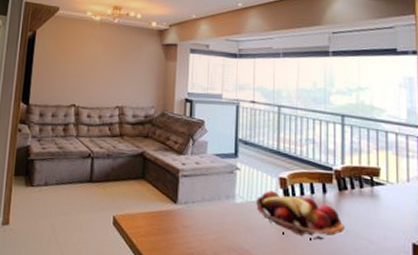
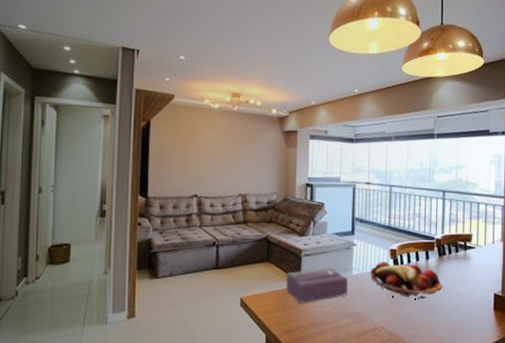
tissue box: none [162,191,230,230] -> present [286,267,348,303]

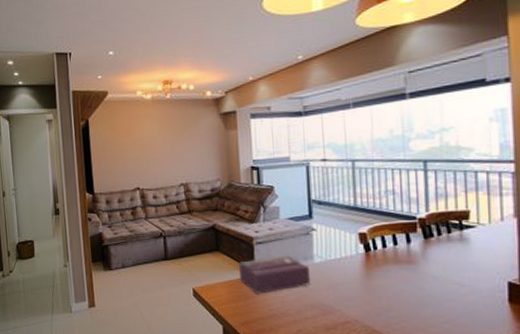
fruit basket: present [370,262,443,299] -> none [336,247,432,289]

